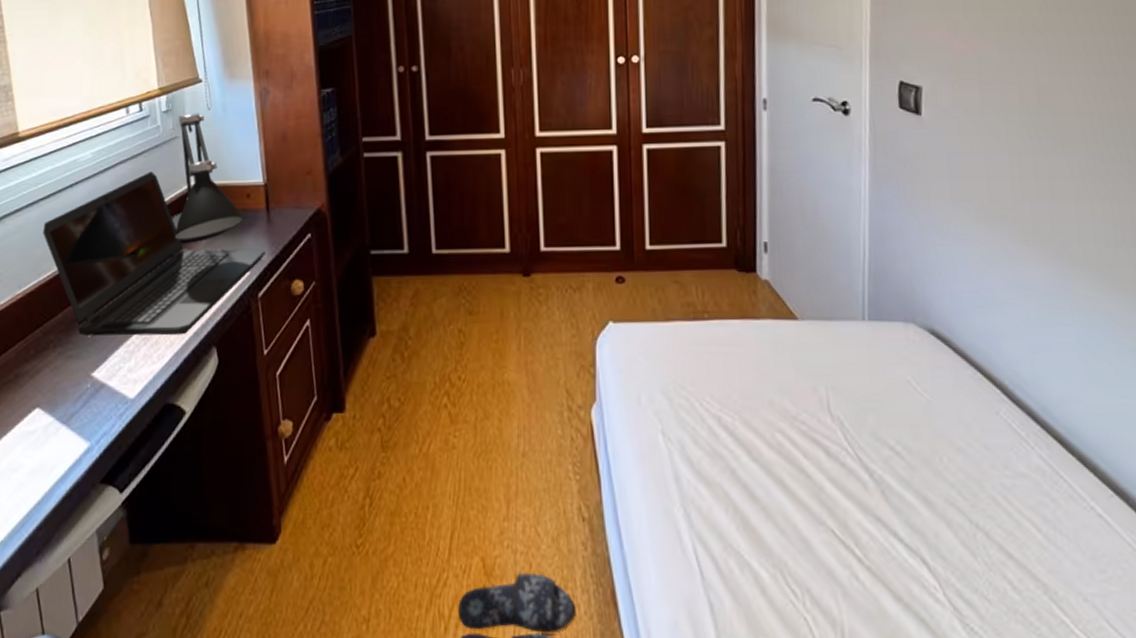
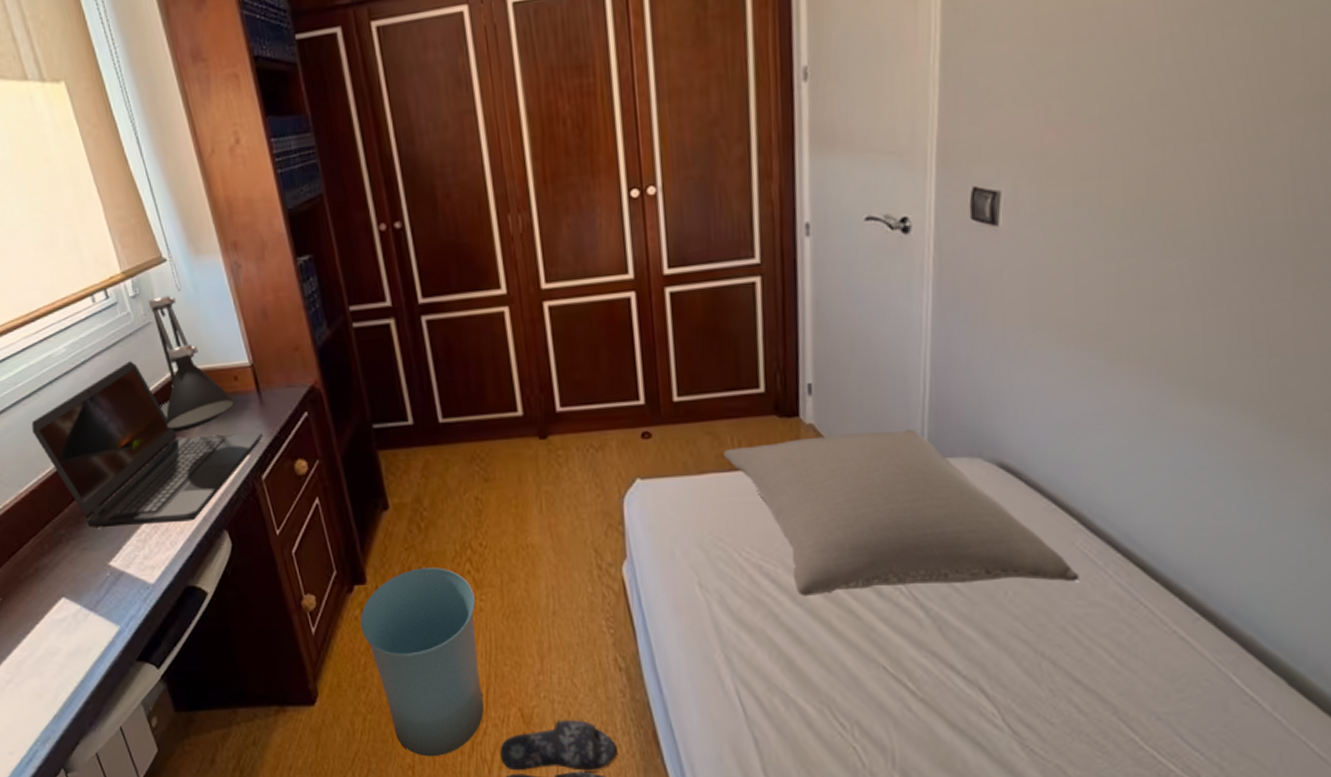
waste bin: none [333,398,449,610] -> present [360,567,485,757]
pillow: none [688,292,1005,452] -> present [723,429,1079,597]

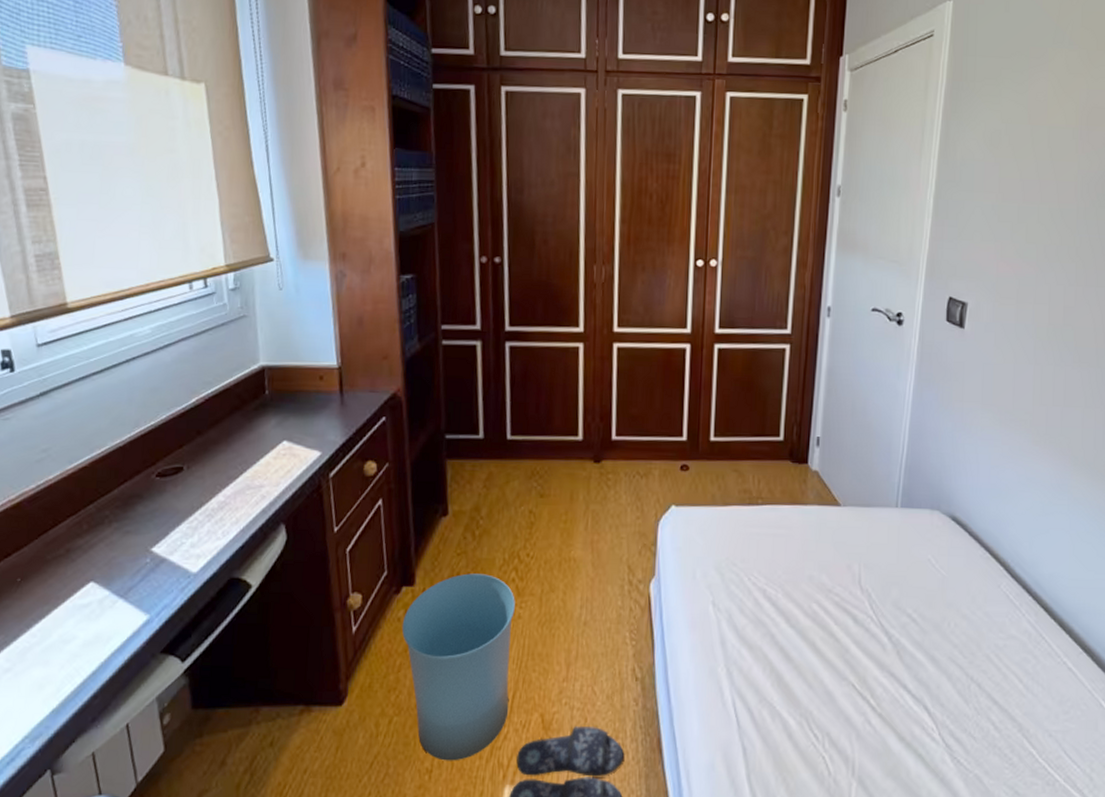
laptop computer: present [31,361,263,528] -> none [96,350,338,513]
desk lamp: present [148,295,234,433] -> none [239,292,315,424]
pillow: present [723,429,1079,597] -> none [745,481,1002,620]

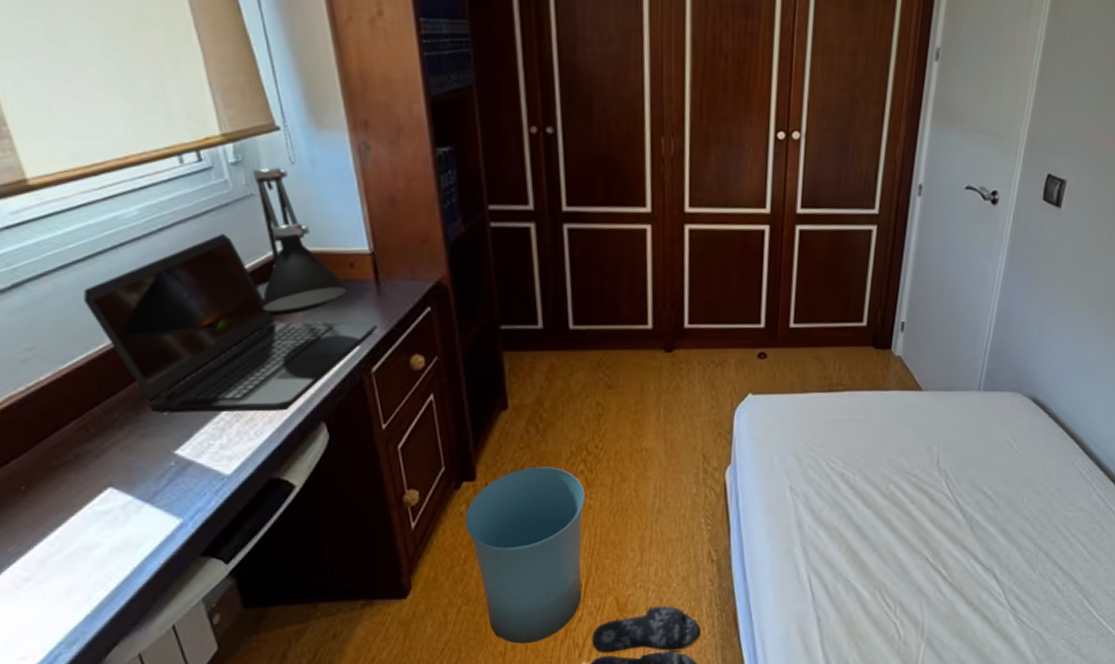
laptop computer: none [96,350,338,513] -> present [83,234,377,413]
desk lamp: none [239,292,315,424] -> present [252,167,347,316]

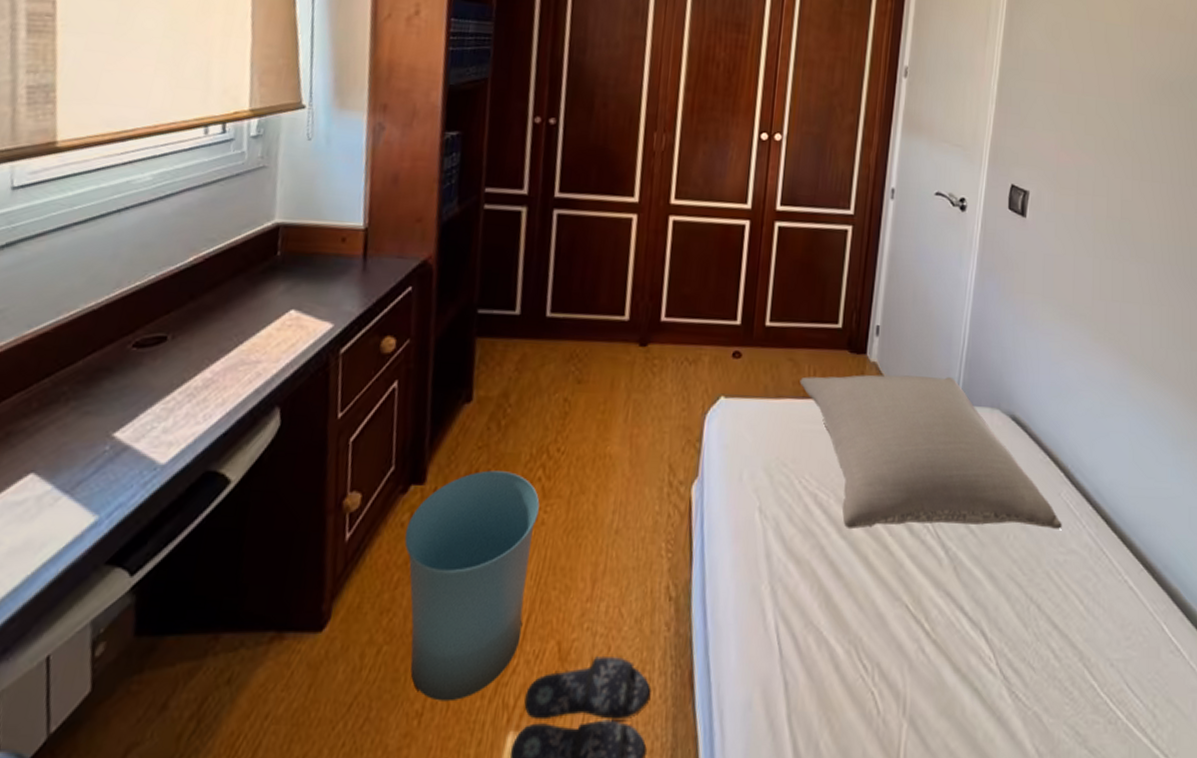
laptop computer: present [83,234,377,413] -> none [71,202,356,392]
desk lamp: present [252,167,347,316] -> none [245,142,334,289]
pillow: none [825,366,1074,501] -> present [800,374,1062,530]

